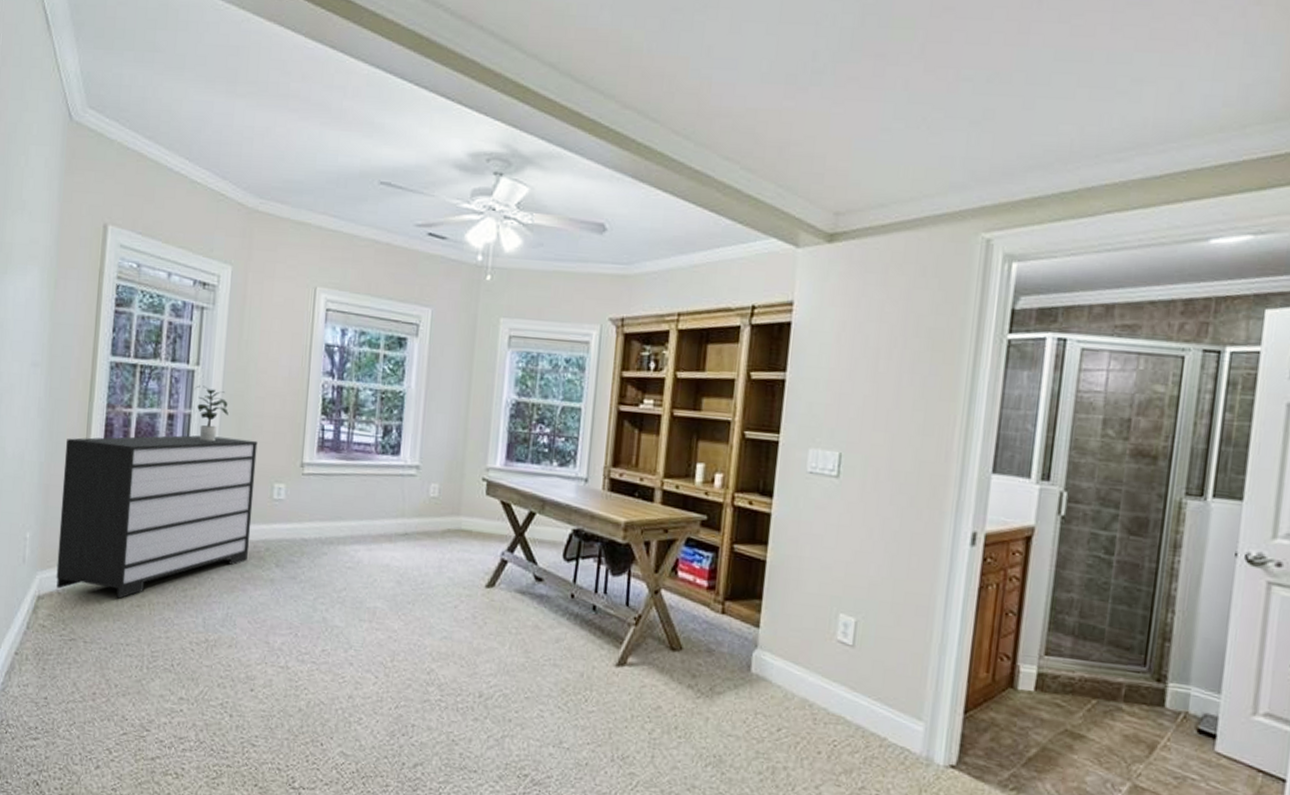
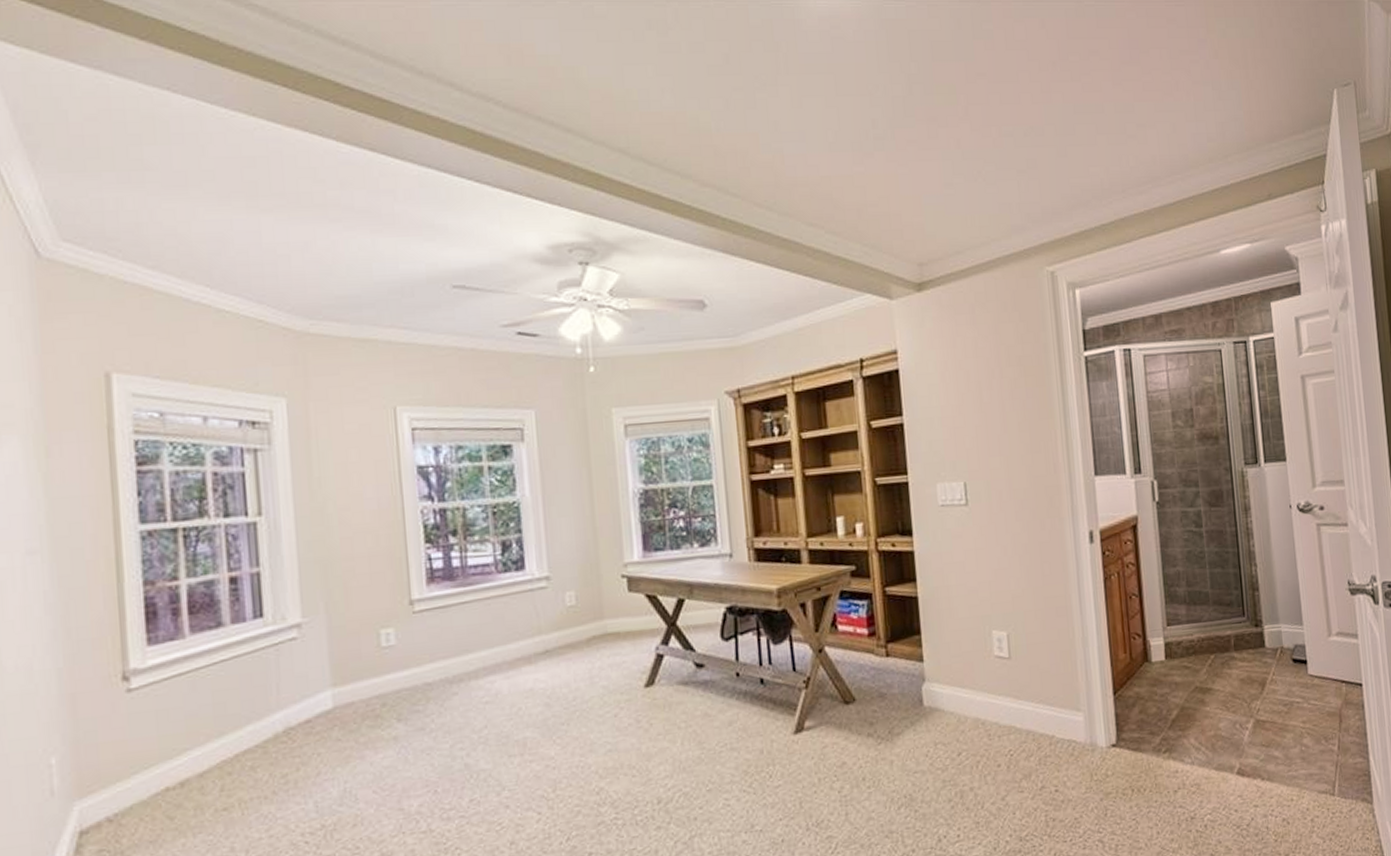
dresser: present [56,435,258,599] -> none [91,587,361,816]
potted plant: present [193,385,228,442] -> none [259,537,309,600]

